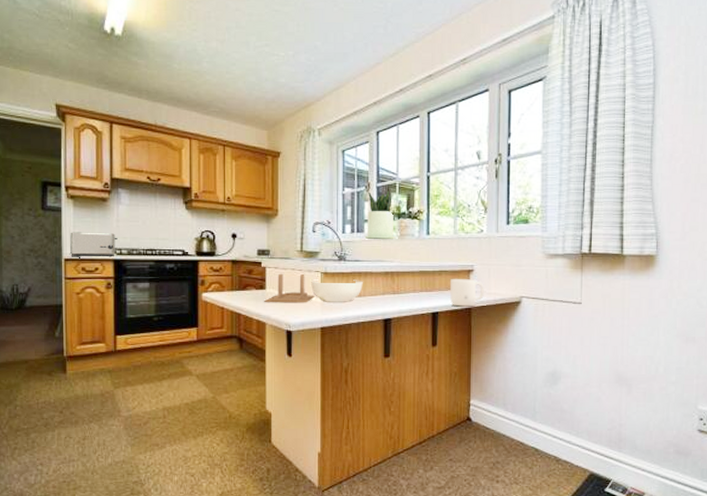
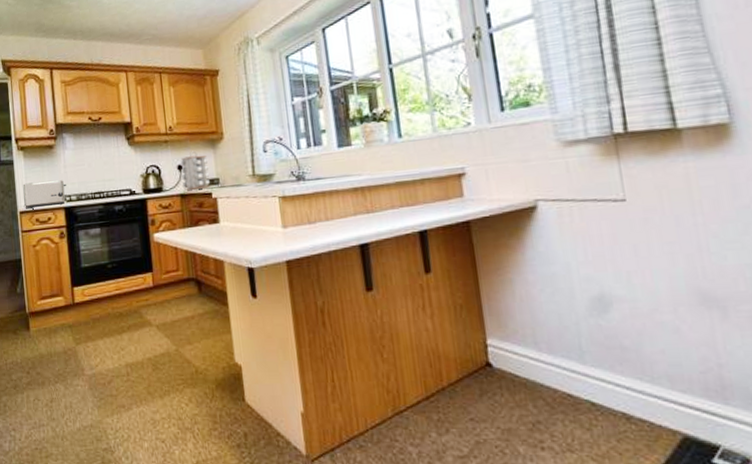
spice rack: none [235,222,260,258] -> present [180,150,210,191]
napkin holder: present [264,273,315,303] -> none [219,200,275,238]
bowl: present [311,279,364,302] -> none [268,200,330,231]
planter: present [364,190,396,240] -> none [321,93,361,153]
mug: present [449,279,484,307] -> none [435,184,484,221]

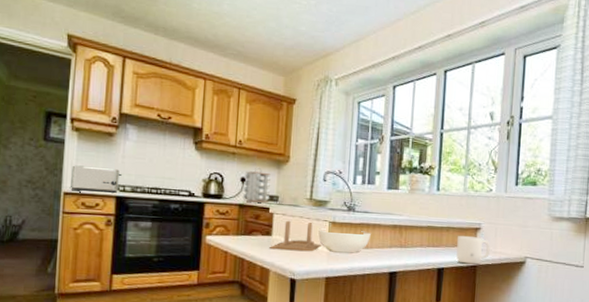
napkin holder: none [219,200,275,238] -> present [269,220,321,252]
bowl: none [268,200,330,231] -> present [318,228,372,253]
mug: none [435,184,484,221] -> present [456,236,490,265]

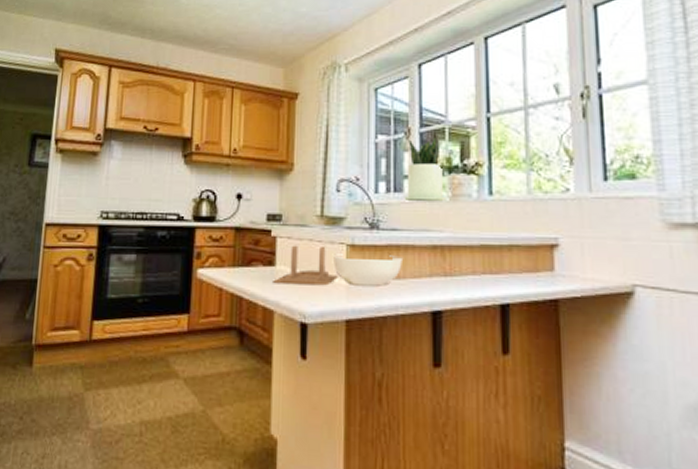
toaster: present [71,165,122,194] -> none [52,191,105,222]
spice rack: present [243,167,271,204] -> none [239,179,272,225]
planter: none [375,144,406,194] -> present [404,137,446,202]
mug: present [456,236,490,265] -> none [524,257,576,298]

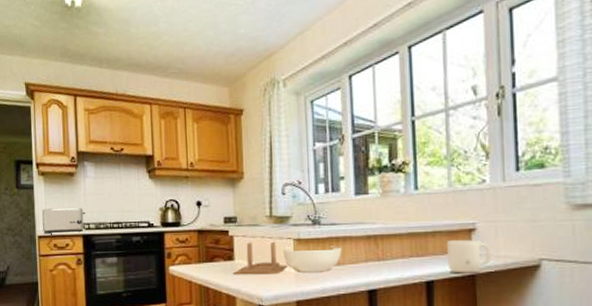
toaster: none [52,191,105,222] -> present [42,207,85,234]
planter: present [404,137,446,202] -> none [341,141,377,200]
mug: none [524,257,576,298] -> present [446,240,491,274]

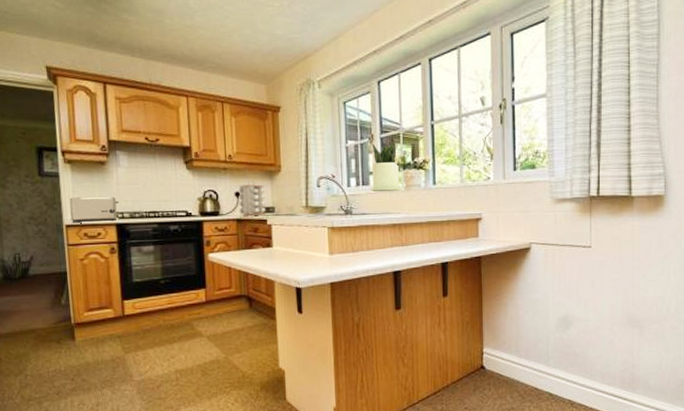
spice rack: none [200,188,227,228] -> present [238,180,266,217]
napkin holder: present [233,241,288,275] -> none [272,229,323,261]
bowl: present [283,246,343,273] -> none [318,233,372,257]
planter: none [341,141,377,200] -> present [370,141,402,192]
mug: present [446,240,491,274] -> none [458,227,493,256]

